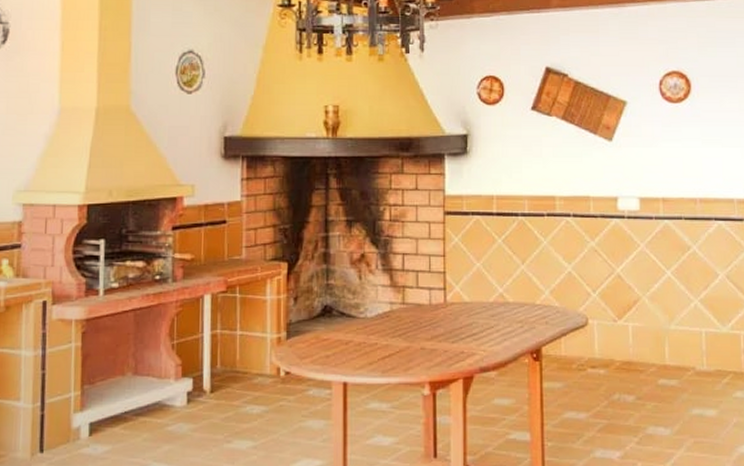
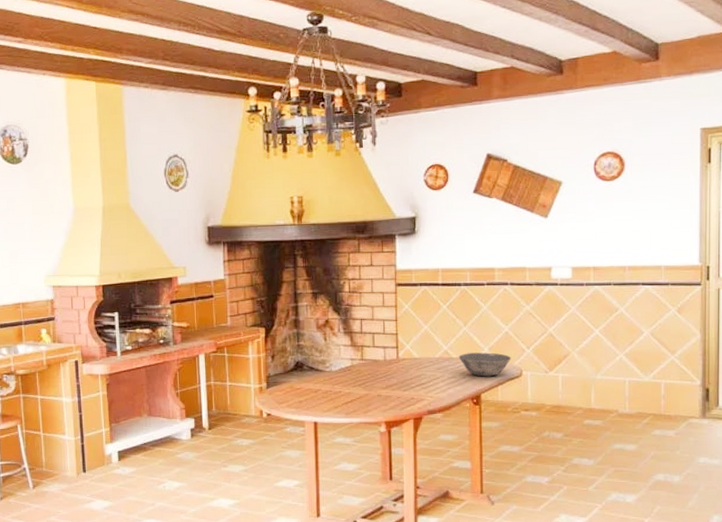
bowl: none [515,296,575,326] -> present [458,352,511,377]

